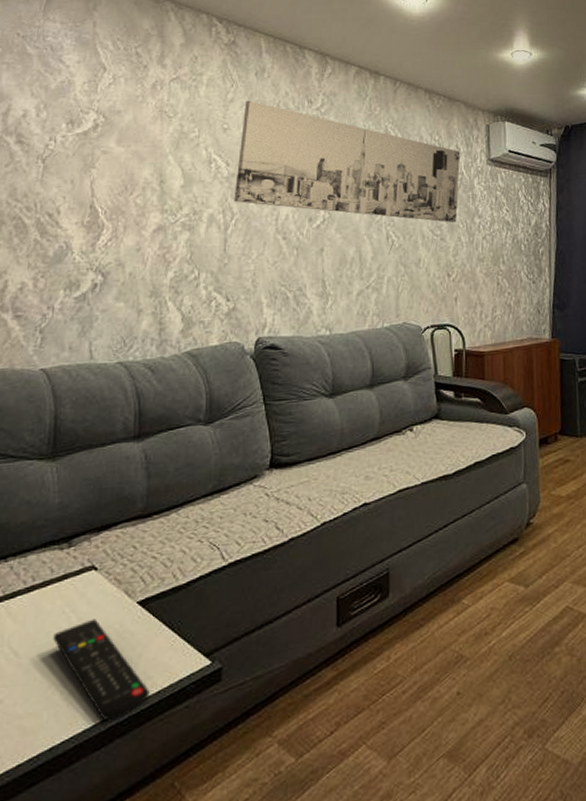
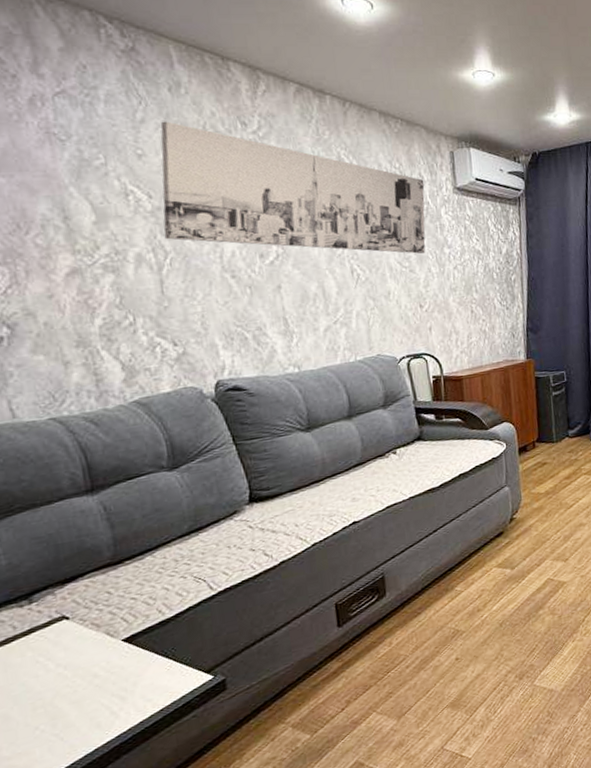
remote control: present [53,618,150,722] -> none [30,661,152,744]

